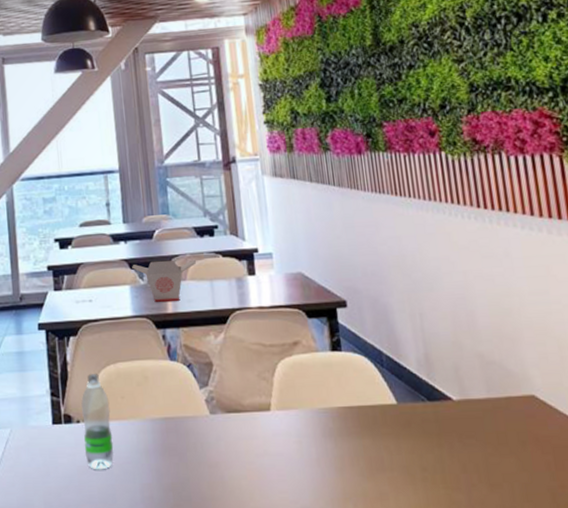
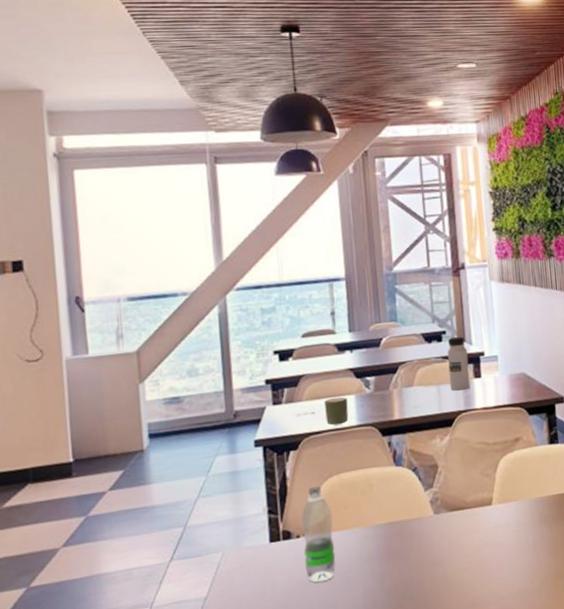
mug: none [101,286,124,315] -> present [325,397,349,426]
takeout container: present [132,259,196,302] -> none [357,365,423,410]
water bottle: none [219,231,245,288] -> present [447,336,470,391]

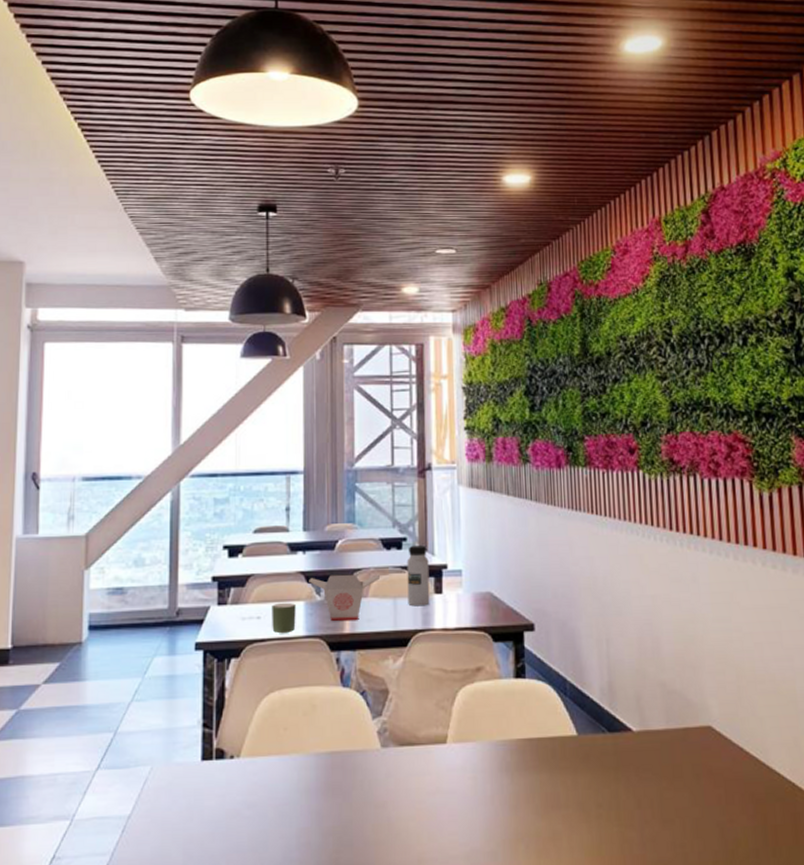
bottle: present [301,486,336,583] -> none [236,702,270,813]
takeout container: none [357,365,423,410] -> present [309,574,380,621]

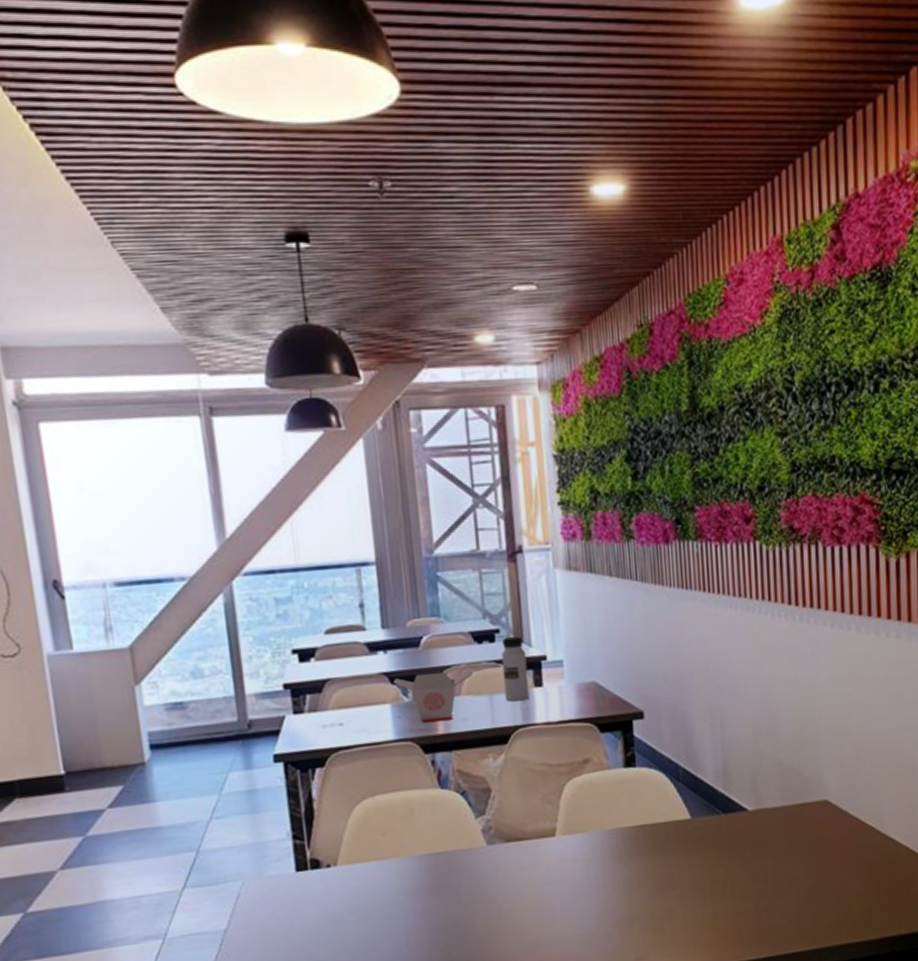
mug: present [272,602,296,634] -> none [355,706,384,740]

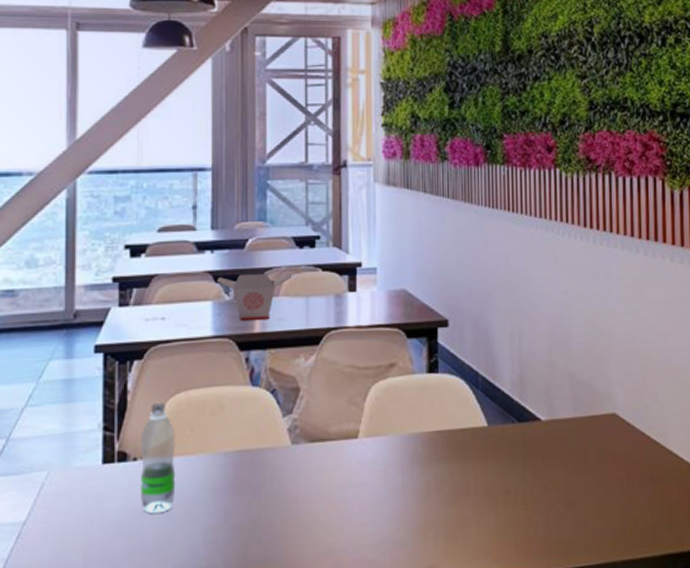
bottle: none [331,810,373,918] -> present [139,403,176,514]
water bottle: present [501,636,530,702] -> none [320,243,343,305]

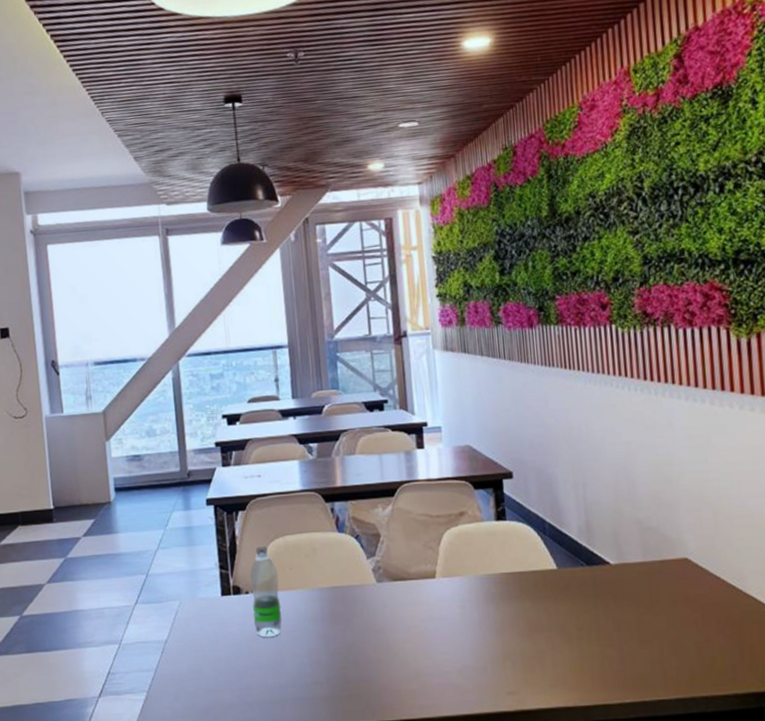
takeout container: present [217,273,292,320] -> none [301,434,365,476]

